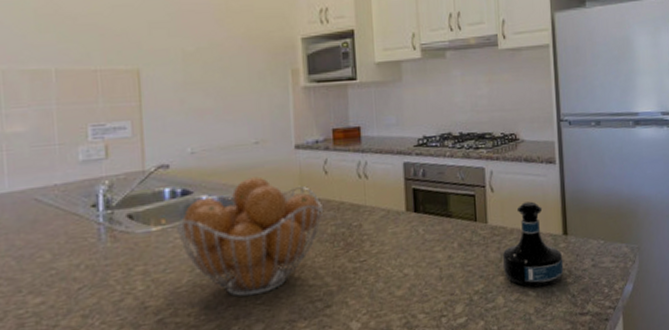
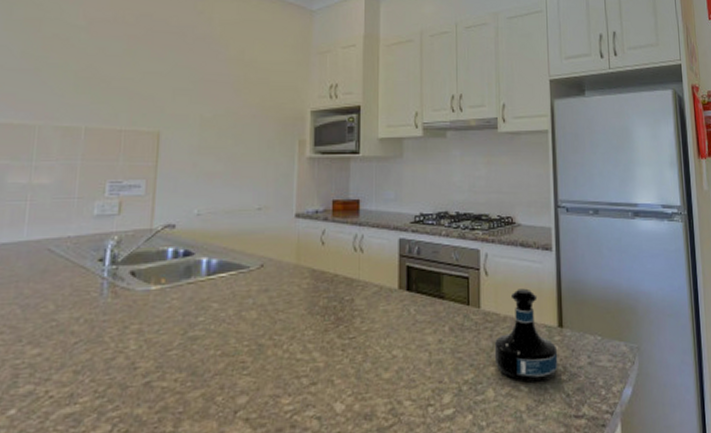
fruit basket: present [175,177,324,297] -> none [173,242,318,366]

